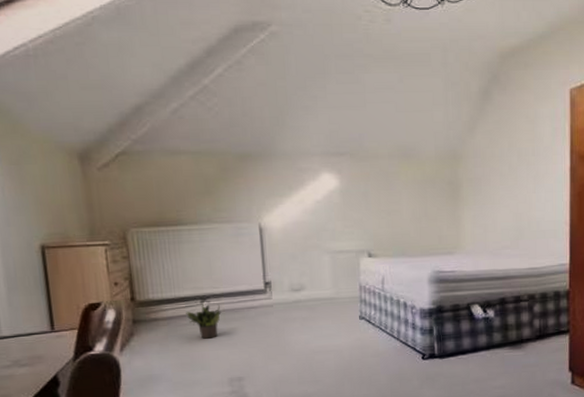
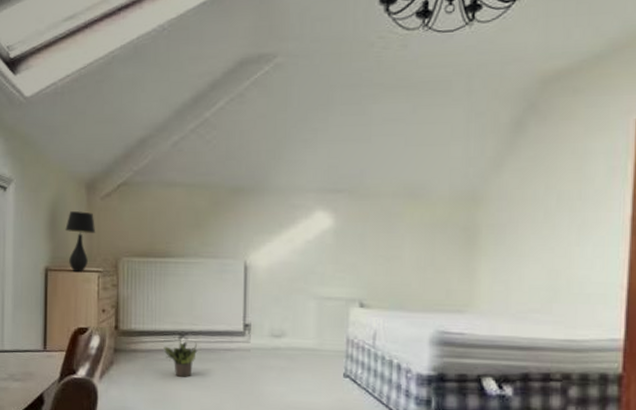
table lamp: none [59,183,97,248] -> present [65,211,96,273]

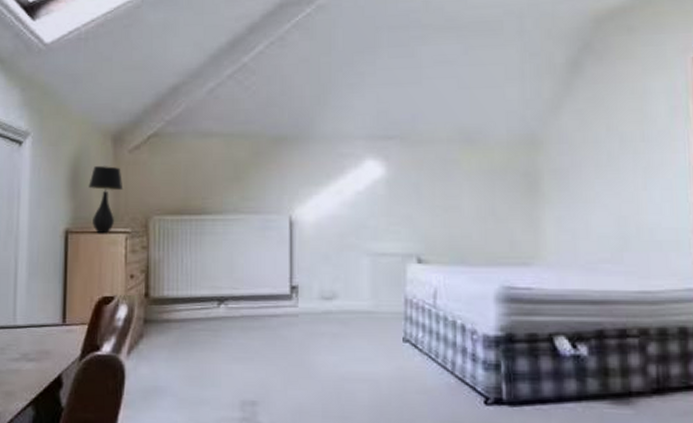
potted plant: present [163,340,198,377] -> none [200,306,239,349]

